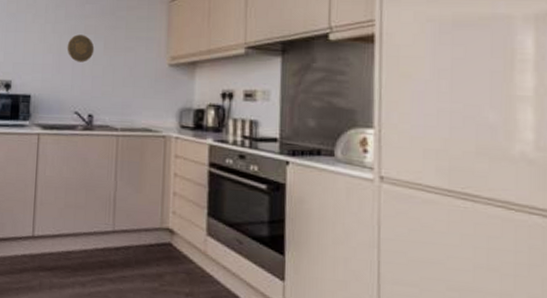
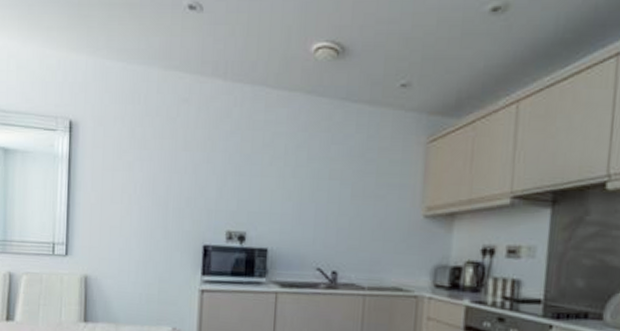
decorative plate: present [67,34,95,63] -> none [309,180,340,212]

